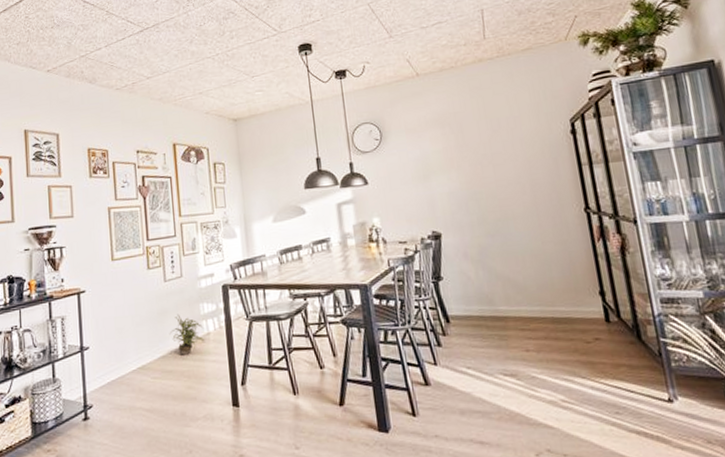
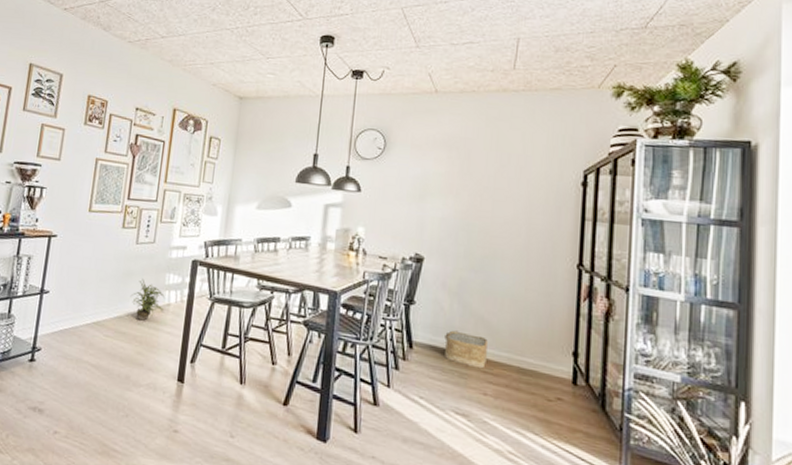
woven basket: none [477,296,522,328] -> present [444,330,488,369]

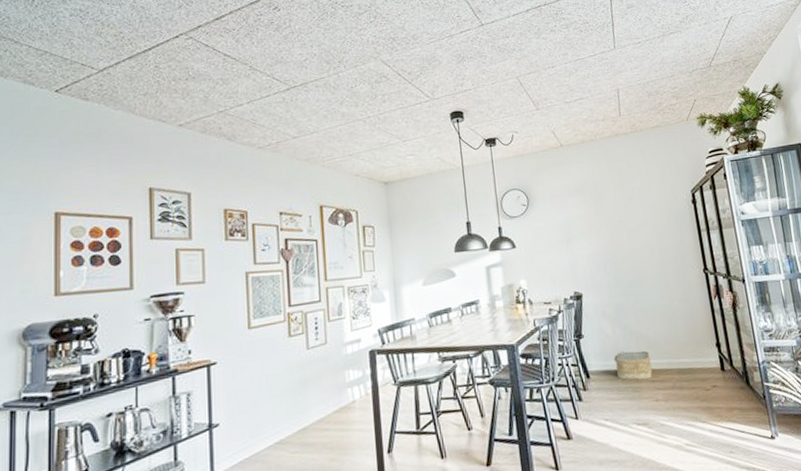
potted plant: present [130,278,165,321] -> none [311,382,351,426]

